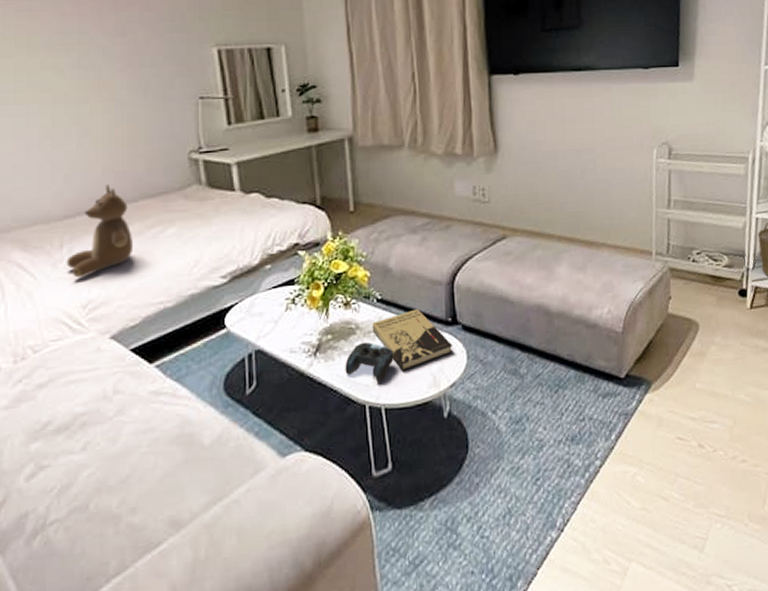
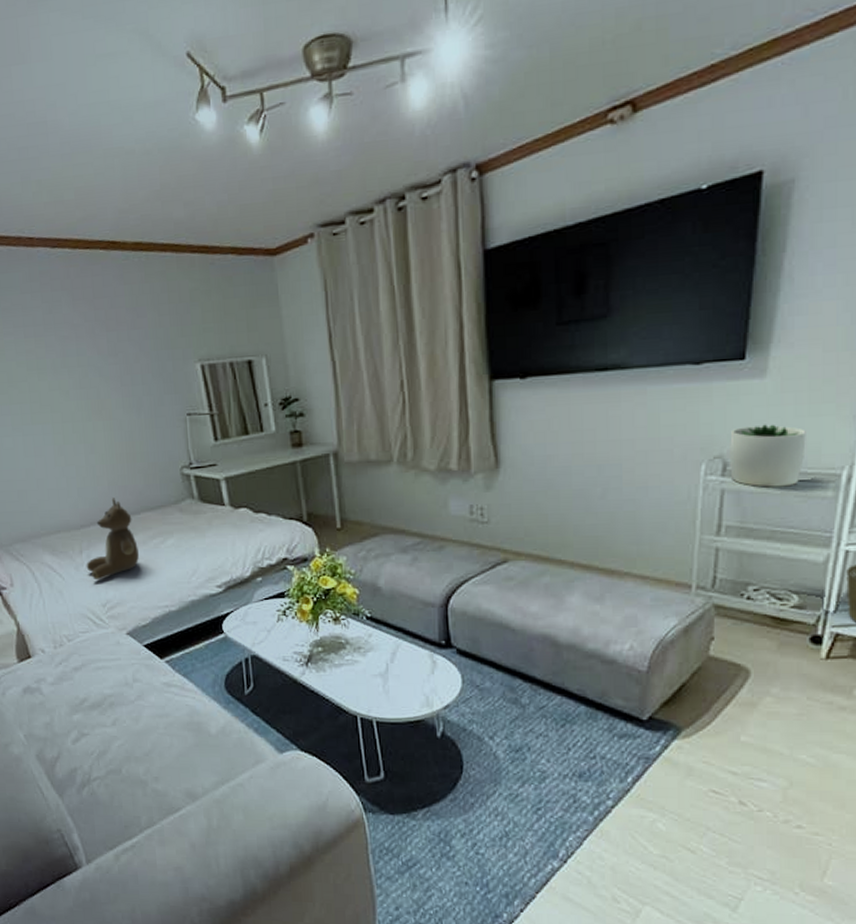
control: present [345,342,394,382] -> none [336,657,385,696]
book: present [372,309,453,371] -> none [362,629,447,688]
planter: none [672,117,724,168] -> present [730,424,806,488]

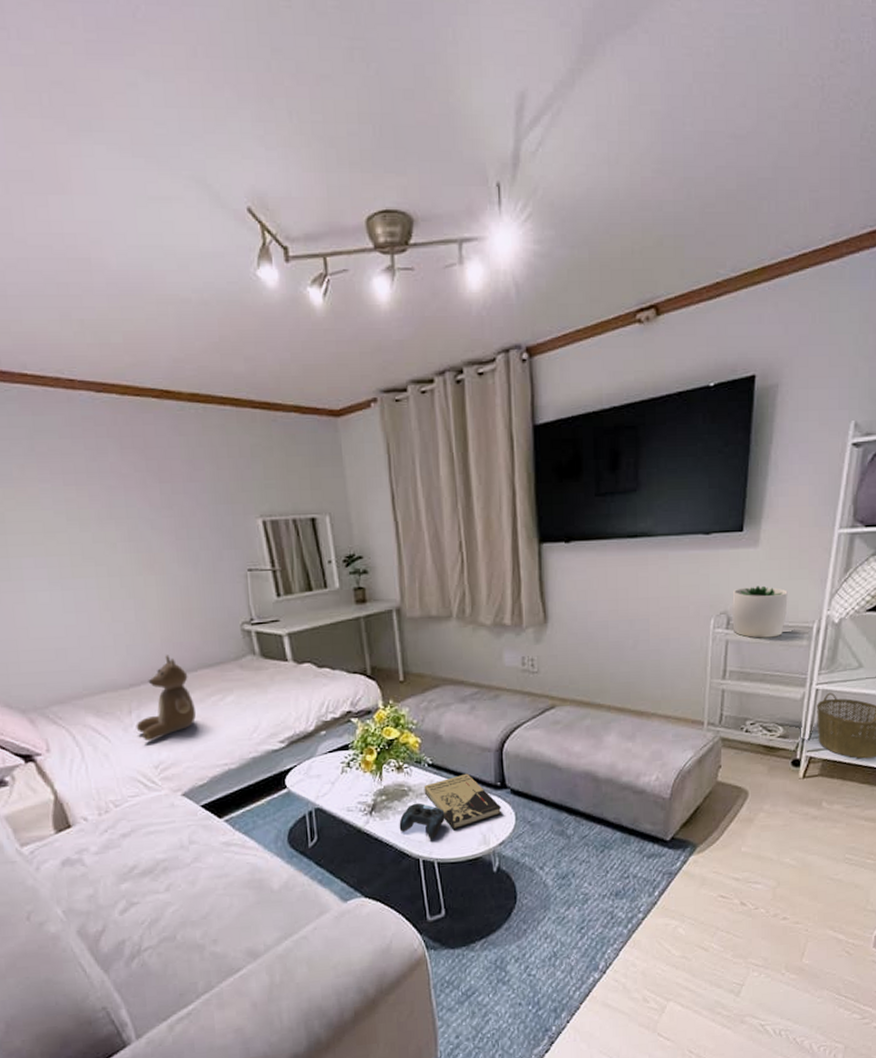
control: none [336,657,385,696] -> present [399,803,445,839]
book: none [362,629,447,688] -> present [424,773,502,830]

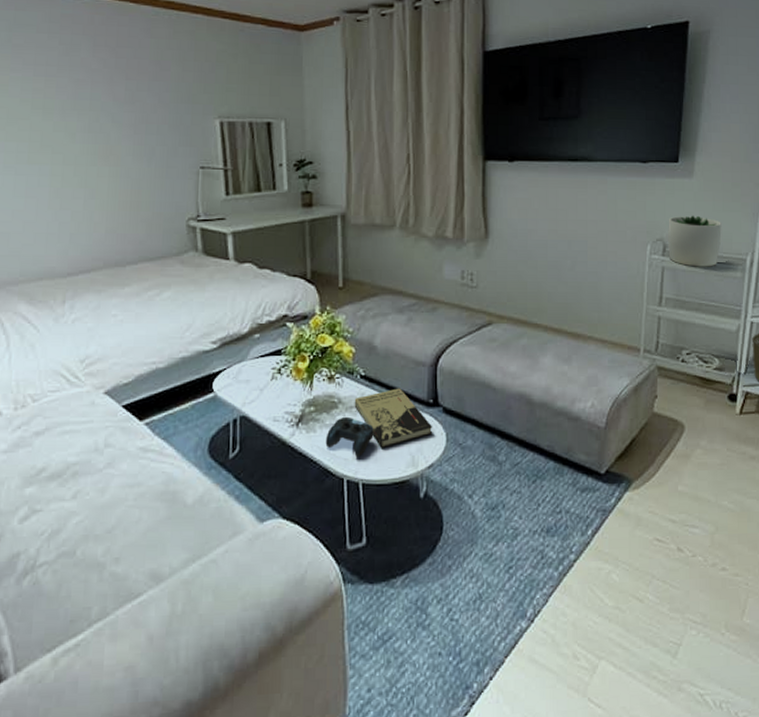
teddy bear: present [136,655,196,742] -> none [67,246,130,334]

